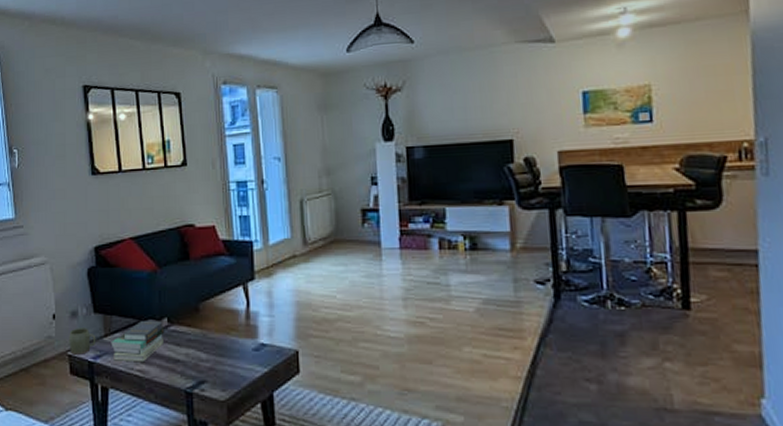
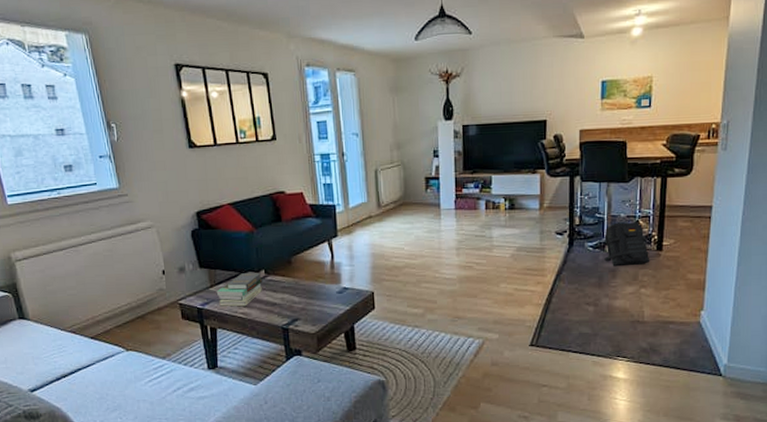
mug: present [69,328,96,355] -> none [178,280,203,303]
backpack: none [603,270,674,330] -> present [604,222,650,267]

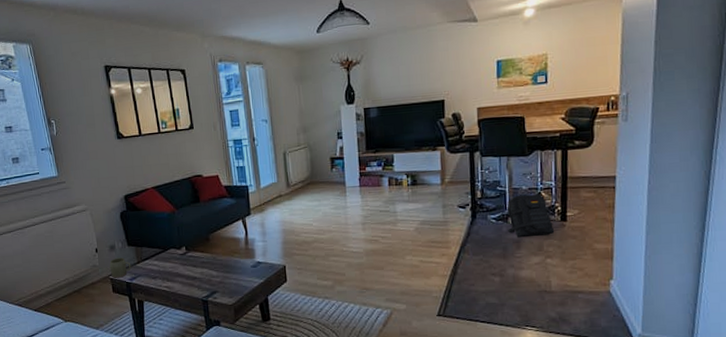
mug: none [178,280,203,303] -> present [109,257,131,278]
books: present [216,272,263,307] -> none [142,249,184,281]

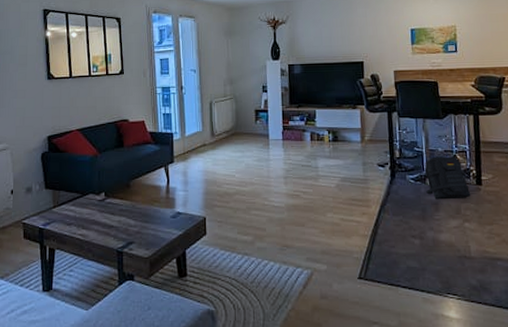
mug: present [109,257,131,278] -> none [23,201,47,223]

